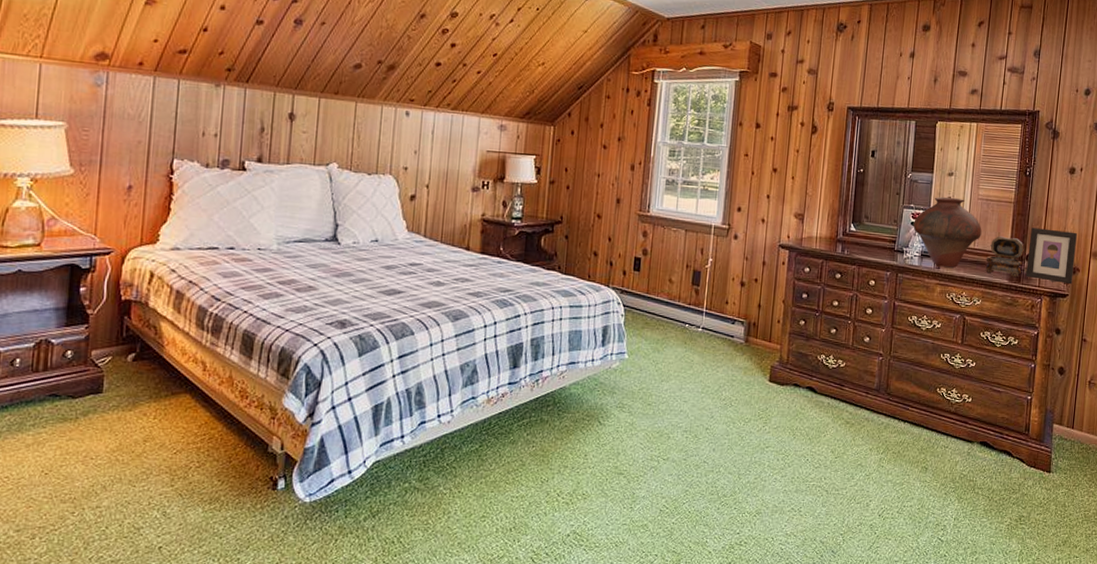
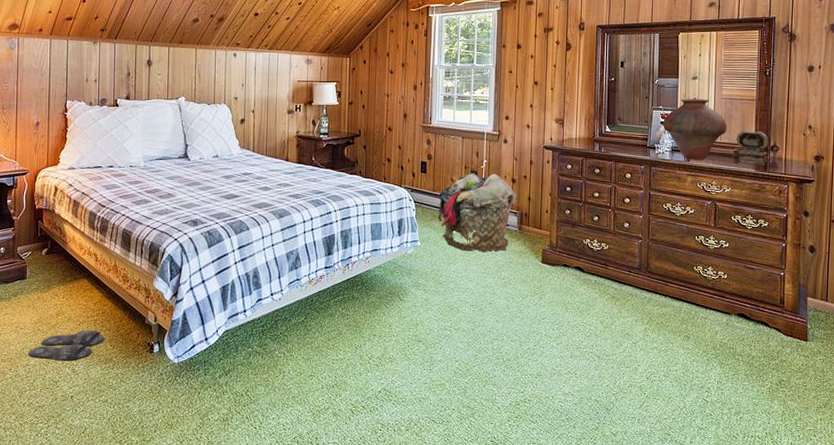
slippers: none [100,461,210,502] -> present [28,330,104,361]
laundry basket: none [650,273,746,368] -> present [438,173,517,252]
picture frame: present [1026,227,1077,285] -> none [772,121,819,171]

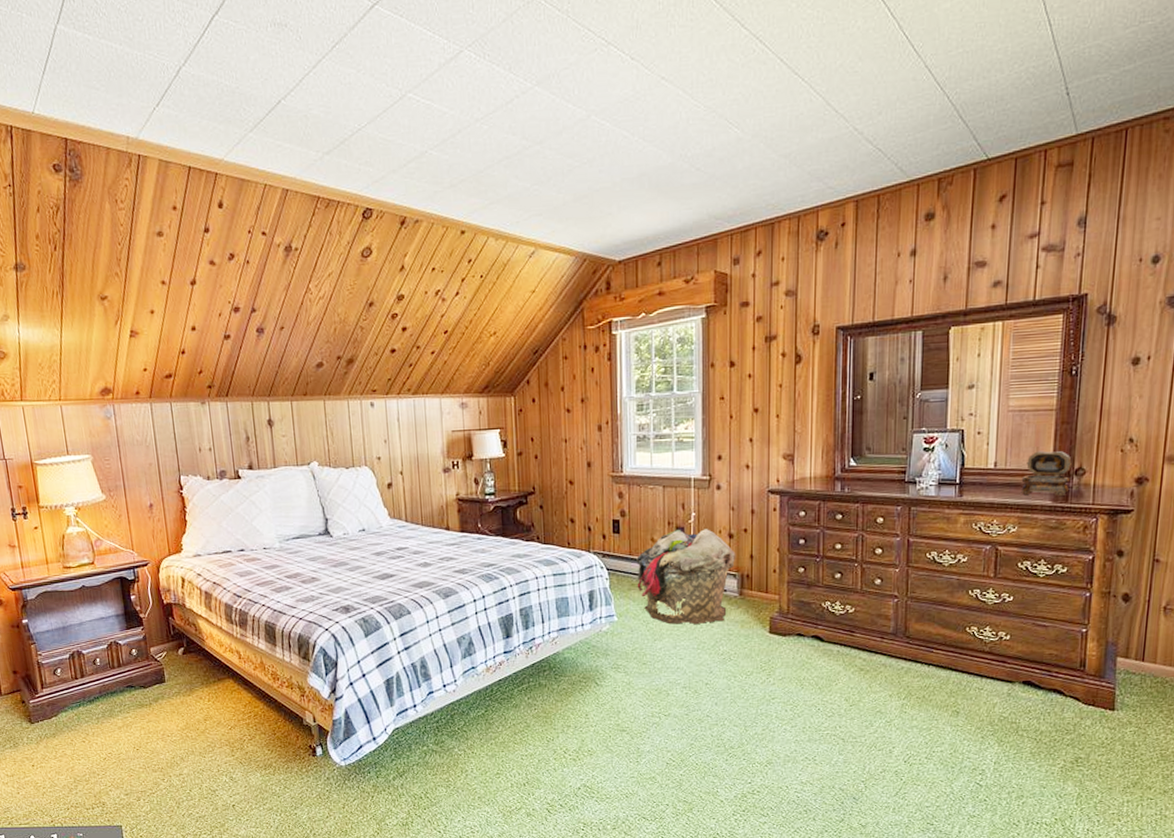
slippers: present [28,330,104,361] -> none [180,735,261,769]
vase: present [663,99,727,160] -> none [927,414,1015,494]

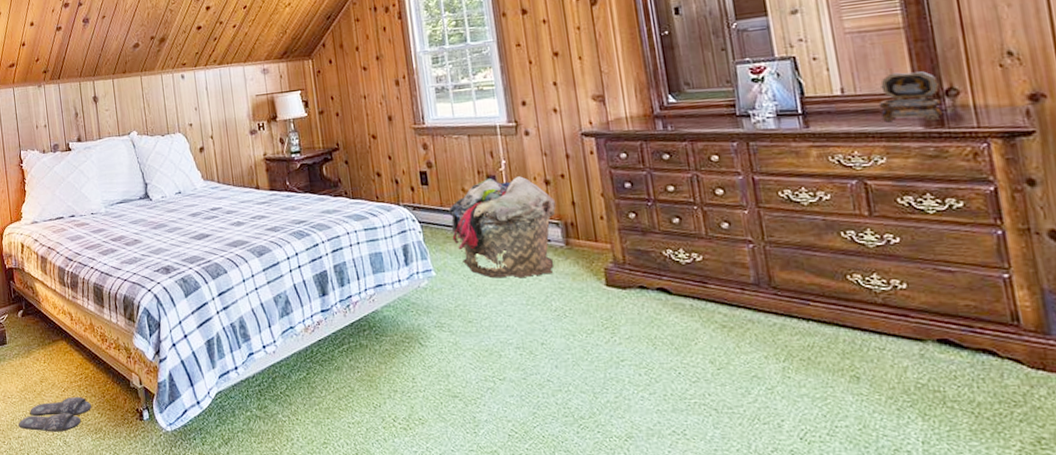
slippers: none [180,735,261,769] -> present [18,397,91,432]

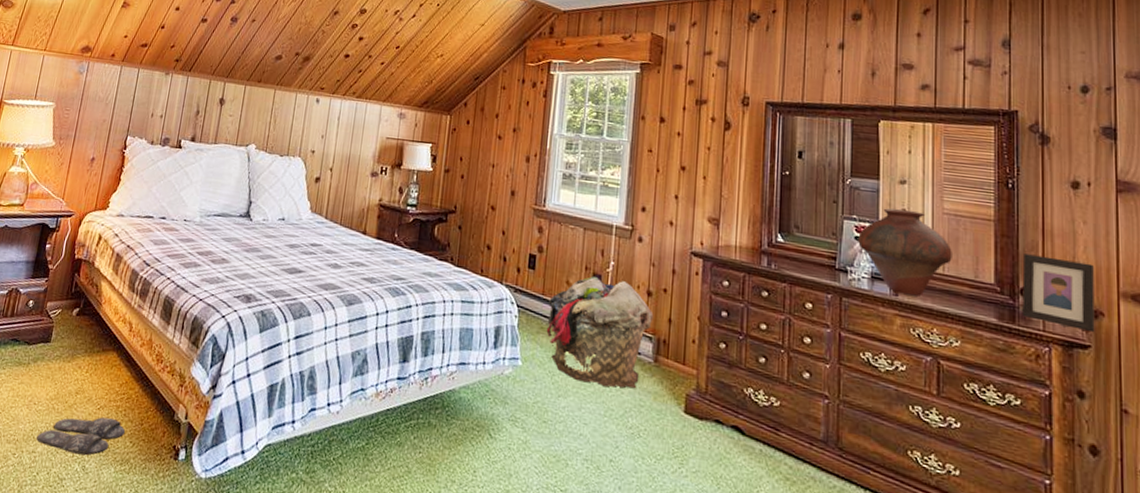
vase: none [755,38,863,125] -> present [858,208,952,297]
jewelry box: present [878,71,942,122] -> none [962,261,1017,316]
picture frame: none [943,46,1038,119] -> present [1022,253,1095,333]

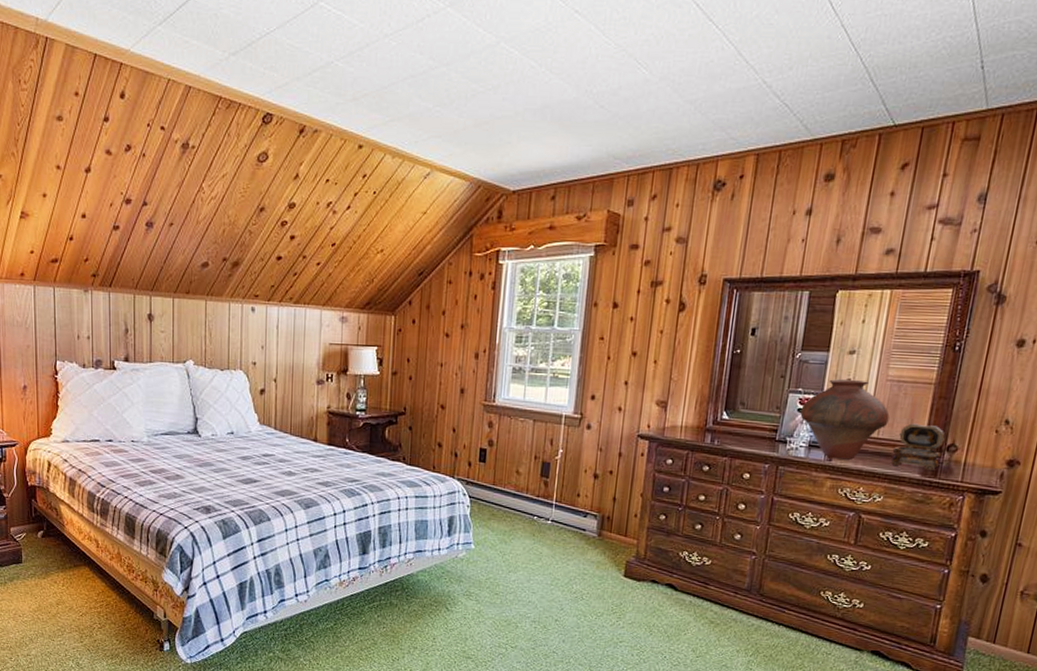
slippers: present [37,417,125,455] -> none [29,622,110,654]
laundry basket: present [546,276,654,389] -> none [497,465,599,560]
jewelry box: none [962,261,1017,316] -> present [891,423,946,471]
picture frame: present [1022,253,1095,333] -> none [945,413,1021,480]

